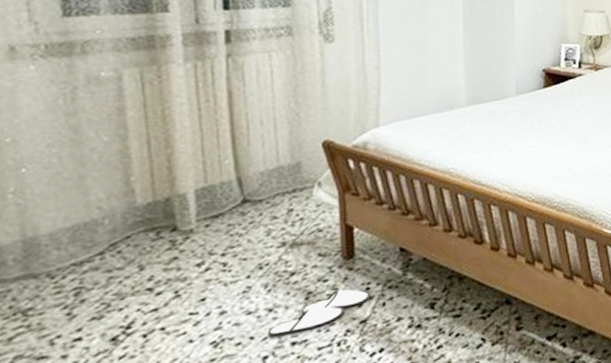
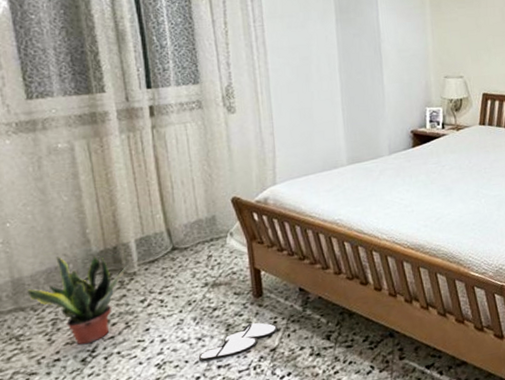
potted plant: none [43,210,184,320] -> present [27,256,129,345]

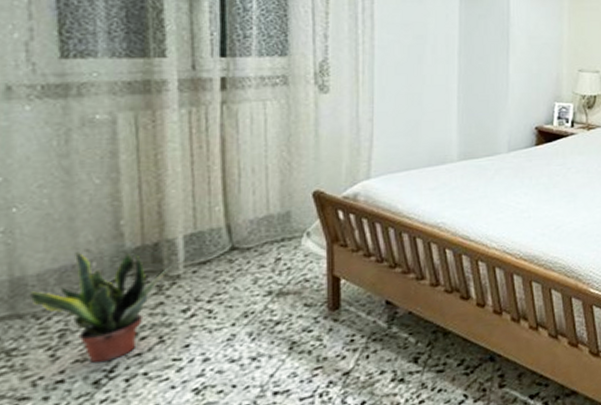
slippers: present [198,322,278,362] -> none [249,340,355,386]

